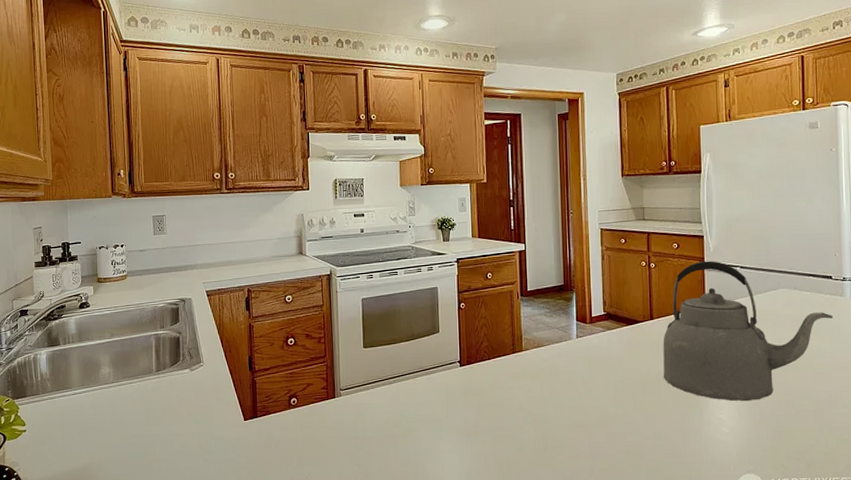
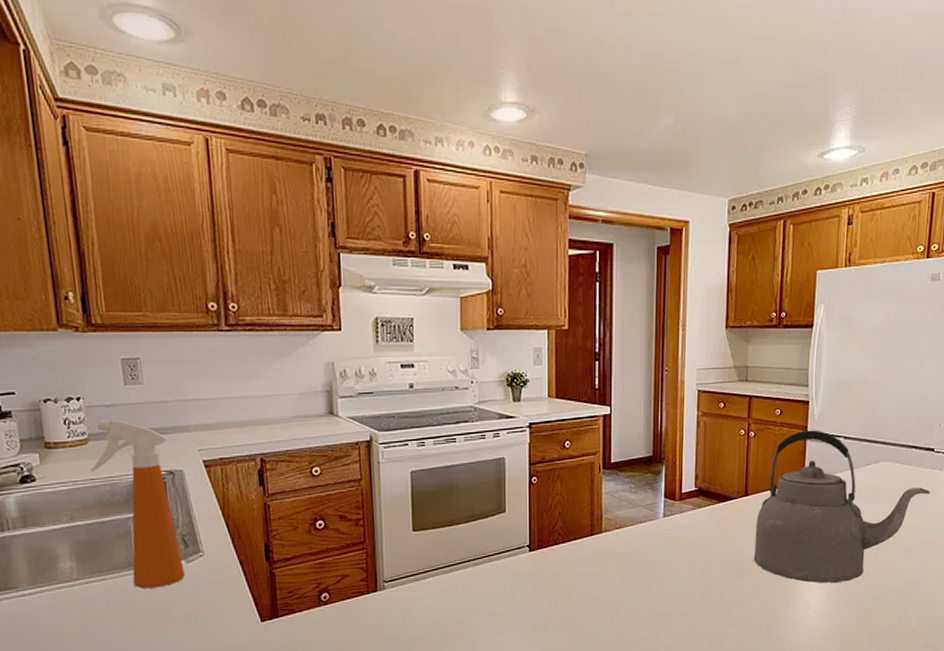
spray bottle: none [126,261,189,391] -> present [89,420,185,588]

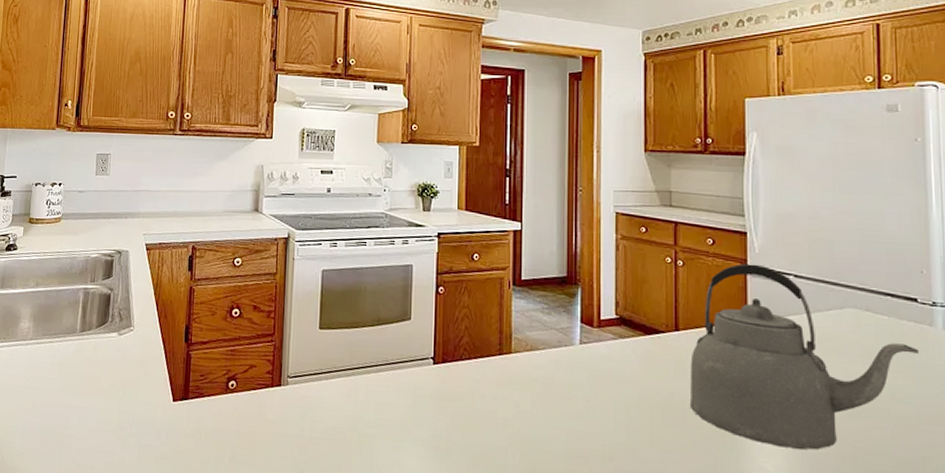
spray bottle: present [89,420,185,588] -> none [58,203,121,356]

